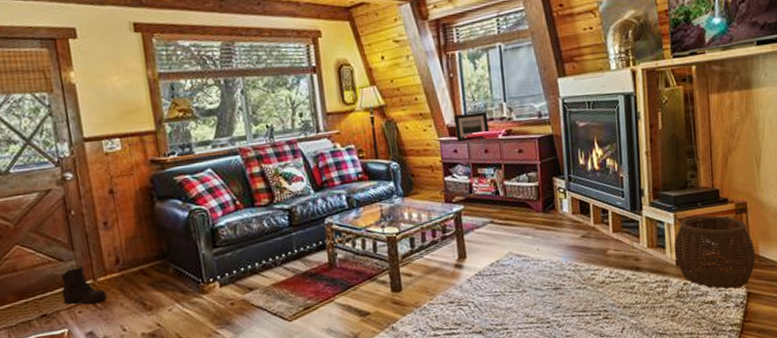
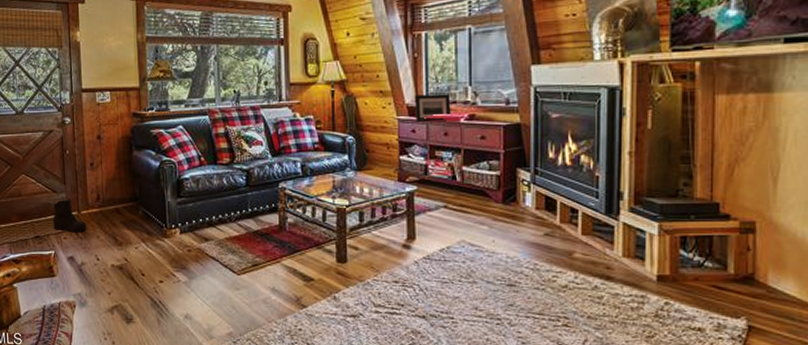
woven basket: present [674,215,756,289] -> none [655,229,763,319]

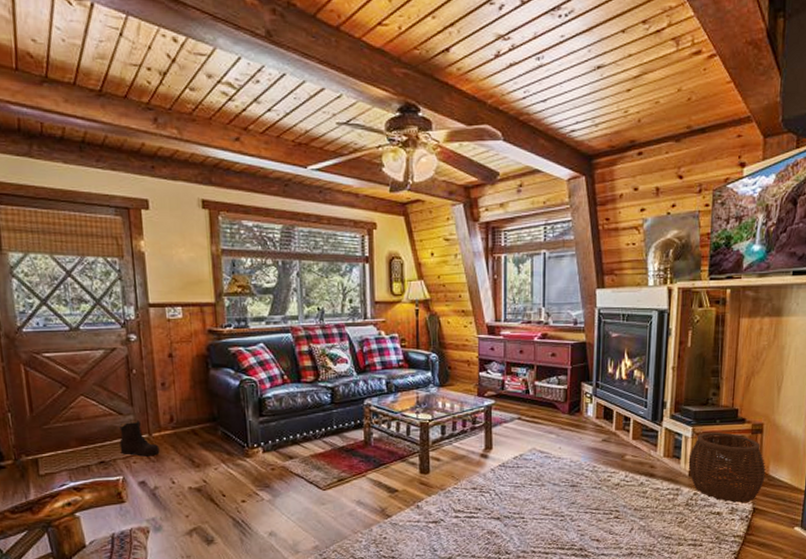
picture frame: present [415,94,451,122] -> none [494,314,526,340]
woven basket: none [655,229,763,319] -> present [688,431,766,503]

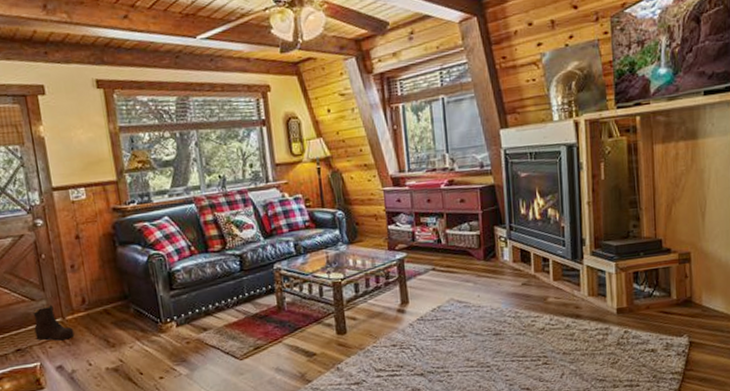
woven basket: present [688,431,766,503] -> none [615,265,699,338]

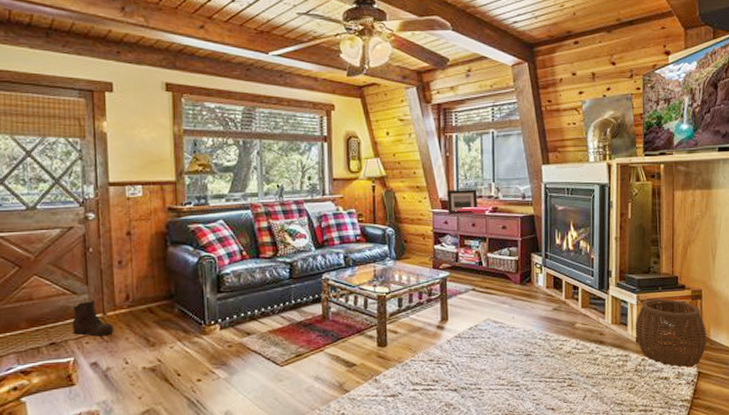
picture frame: none [397,162,432,192] -> present [447,189,478,214]
woven basket: none [615,265,699,338] -> present [635,298,707,368]

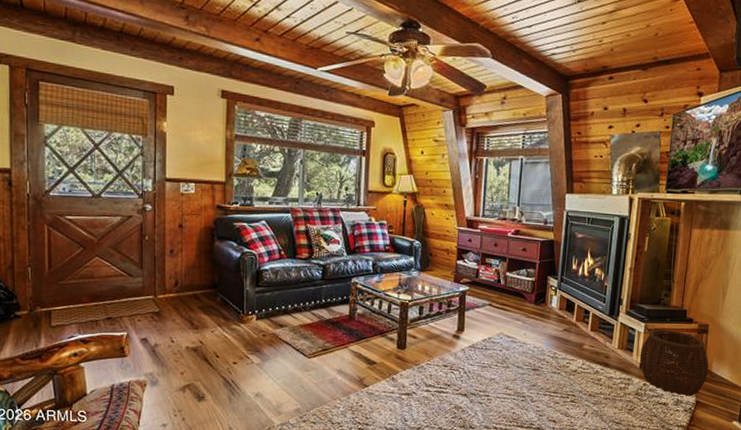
boot: present [72,299,114,337] -> none [127,282,163,316]
picture frame: present [447,189,478,214] -> none [472,210,502,234]

